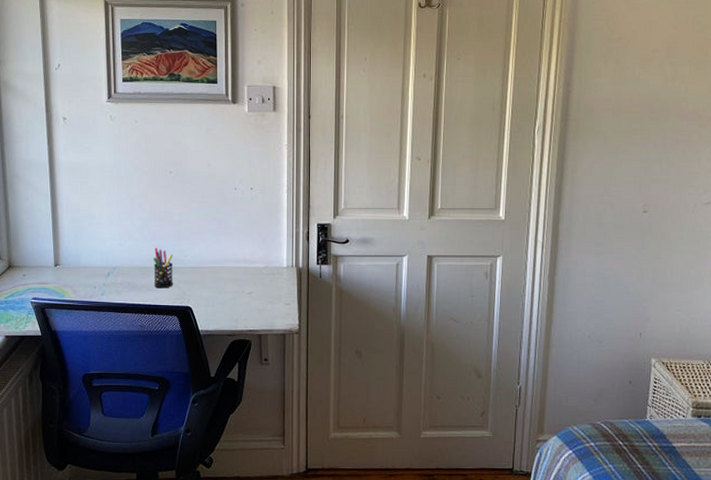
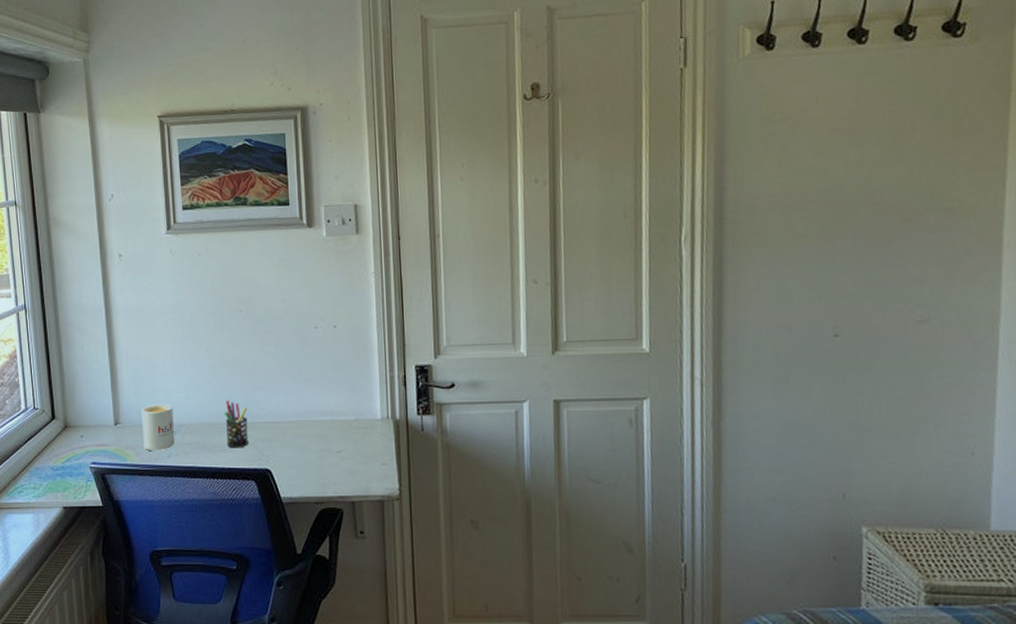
mug: none [79,250,109,289] -> present [141,404,175,450]

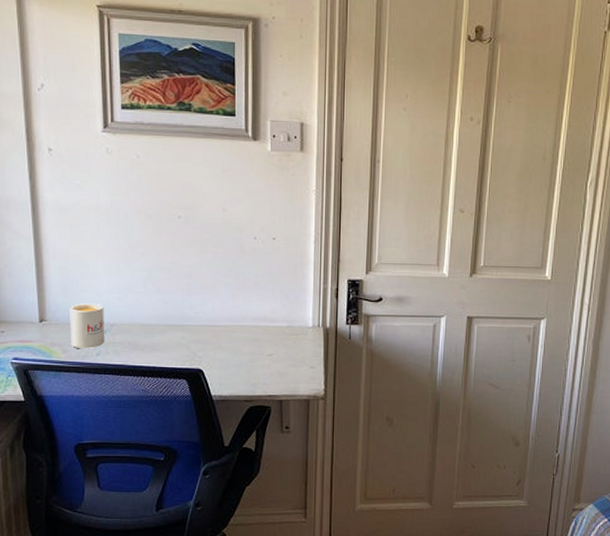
pen holder: present [224,400,248,448] -> none [157,303,181,349]

